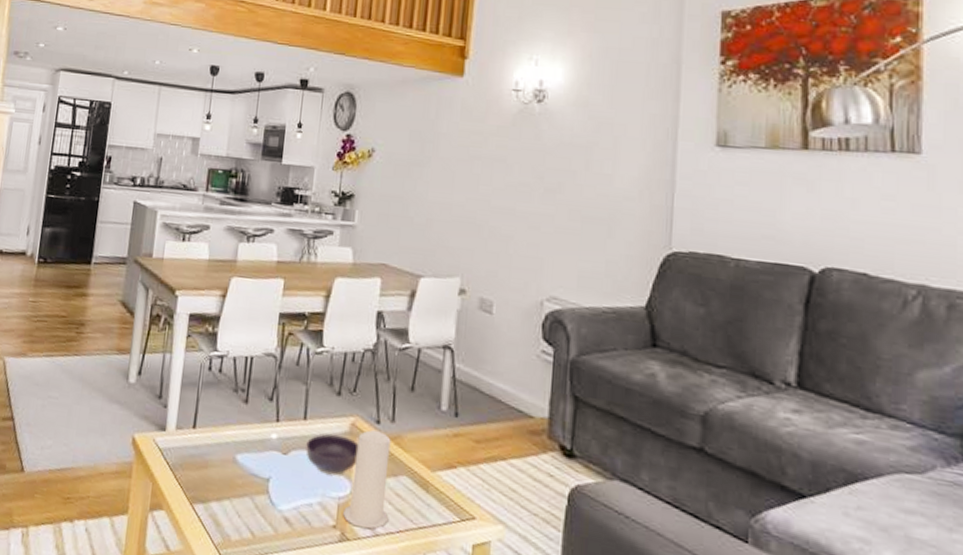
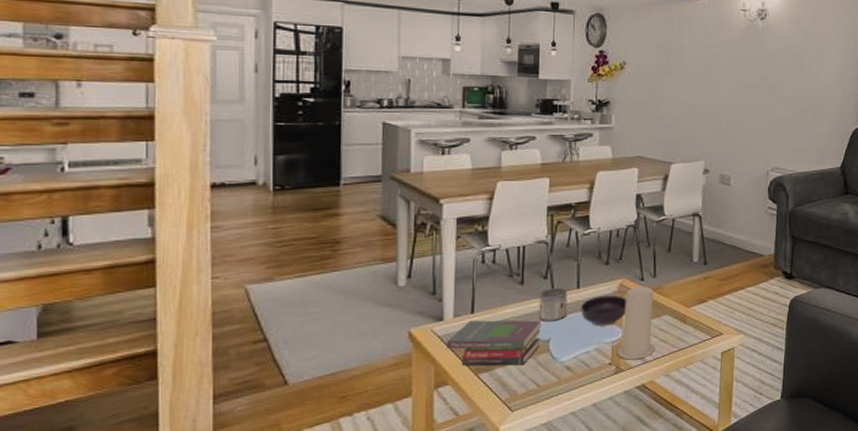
books: none [166,436,263,505] -> present [447,320,542,366]
mug: none [260,413,294,456] -> present [539,287,568,322]

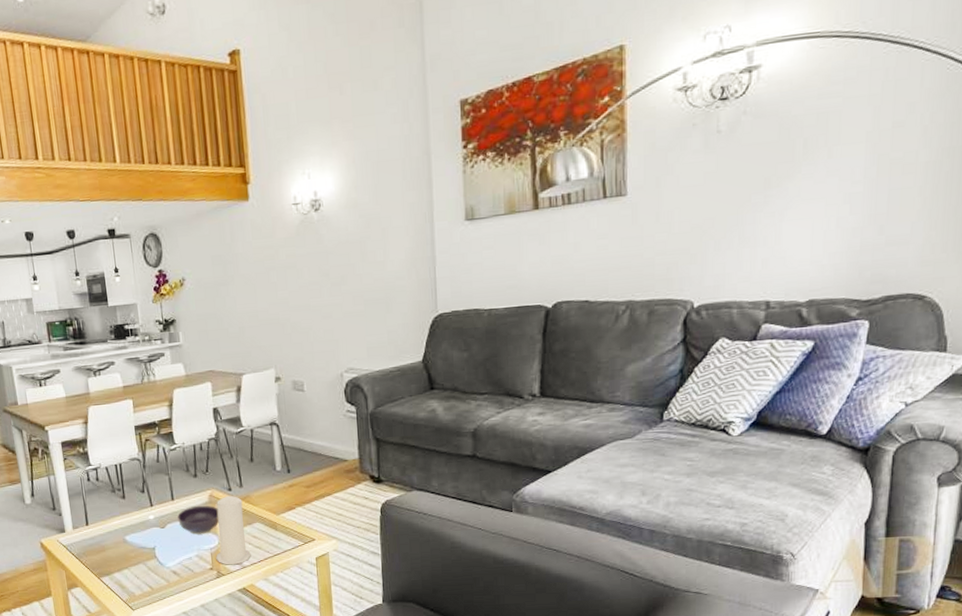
books: present [447,320,542,366] -> none [71,530,147,571]
mug: present [539,287,568,322] -> none [140,500,166,532]

